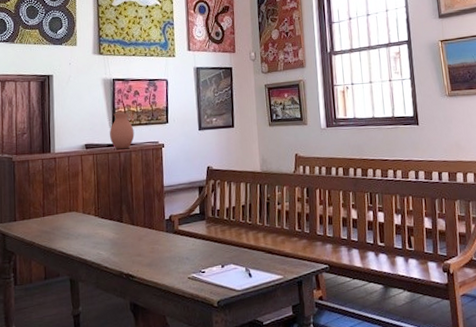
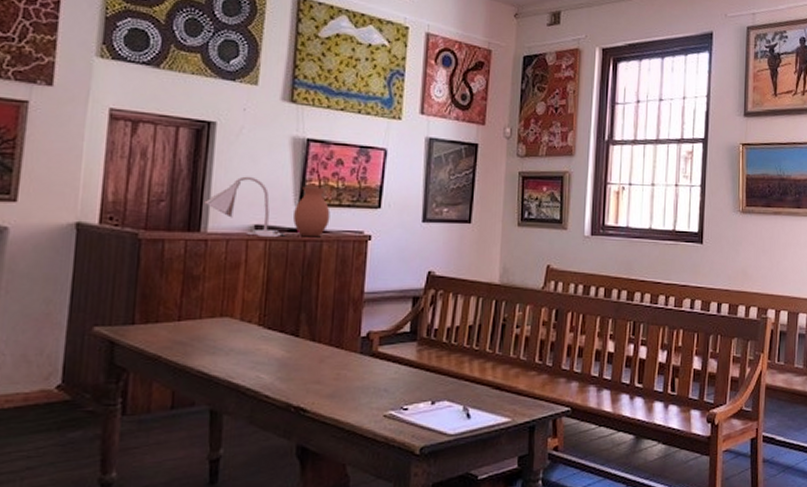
table lamp: none [51,110,106,154] -> present [204,176,286,238]

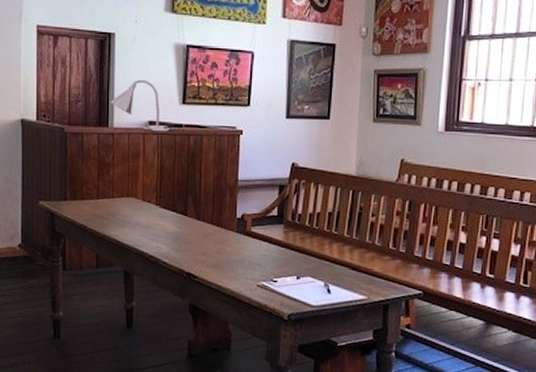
vase: present [293,186,331,238] -> none [179,87,208,132]

